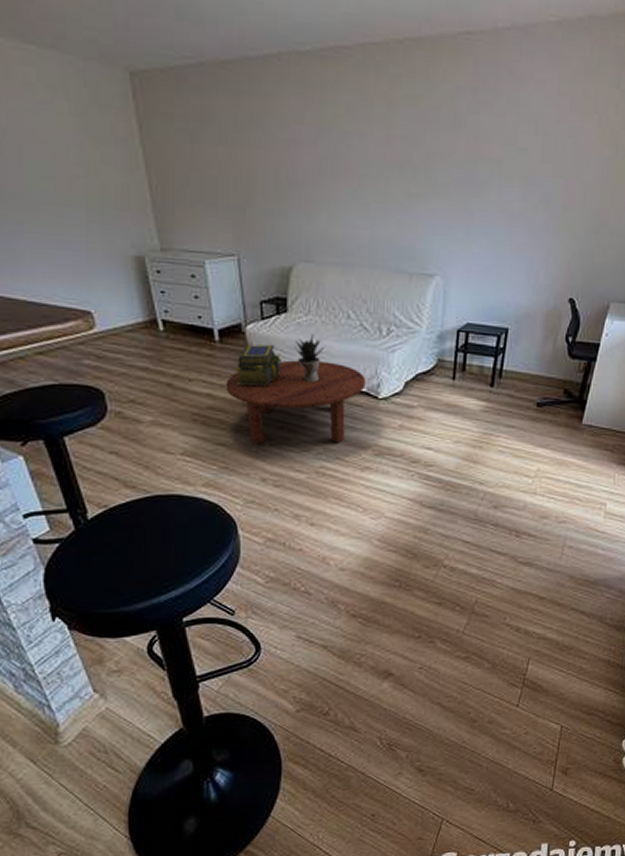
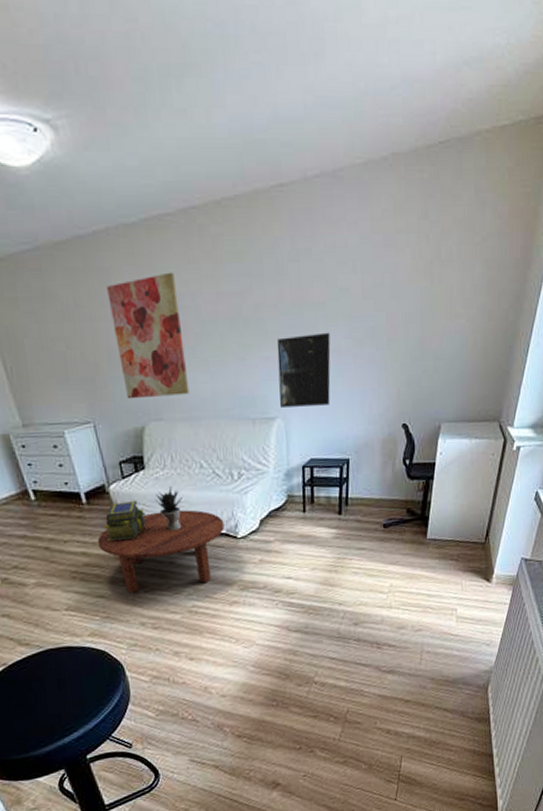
wall art: none [271,107,346,239] -> present [107,272,190,399]
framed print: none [440,191,503,268] -> present [277,332,331,408]

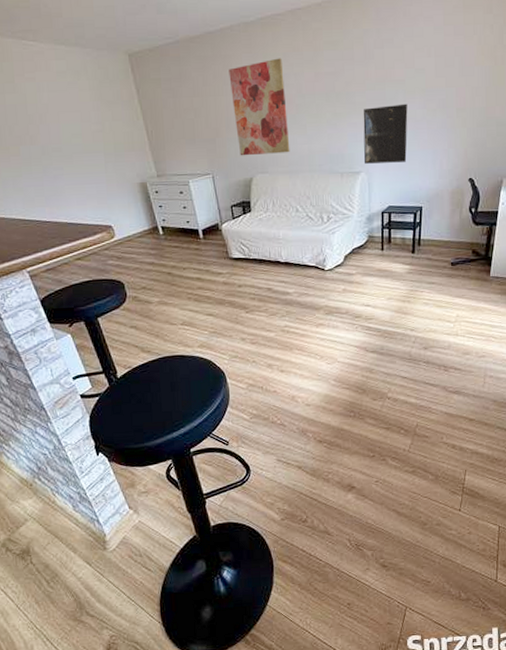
coffee table: present [97,509,225,593] -> none [210,245,314,313]
stack of books: present [105,500,147,541] -> none [216,236,250,269]
potted plant: present [155,486,184,531] -> none [258,226,282,263]

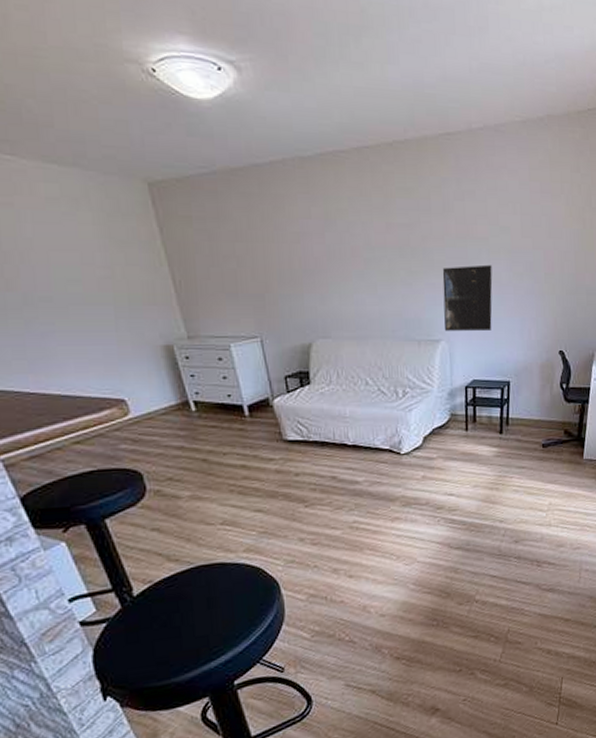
wall art: present [229,58,290,156] -> none [281,202,358,317]

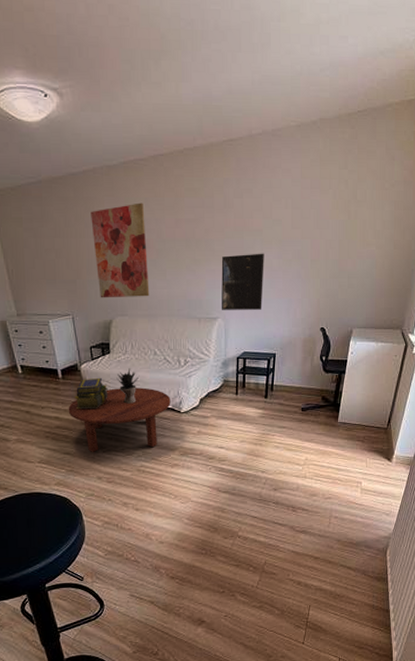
coffee table: none [258,425,388,508] -> present [68,387,171,452]
stack of books: none [267,414,310,454] -> present [75,377,108,410]
wall art: none [281,202,358,317] -> present [91,202,150,298]
potted plant: none [319,402,349,446] -> present [116,368,140,404]

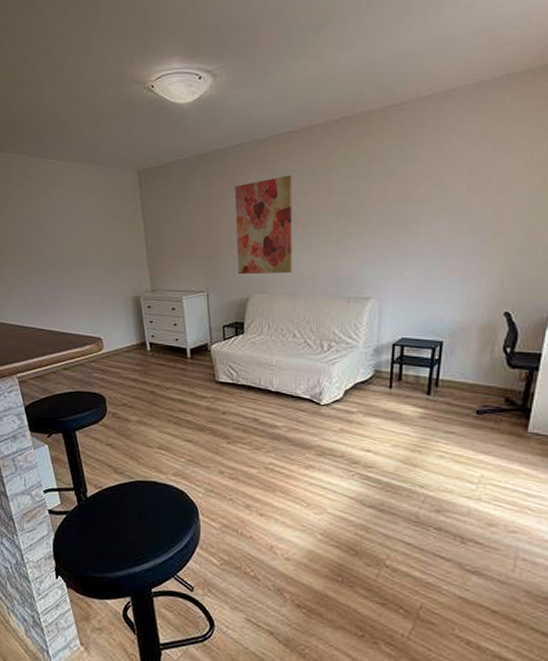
coffee table: present [68,387,171,452] -> none [194,372,309,443]
stack of books: present [75,377,108,410] -> none [202,359,239,394]
potted plant: present [116,368,140,404] -> none [249,351,275,391]
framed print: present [221,253,264,310] -> none [375,225,431,289]

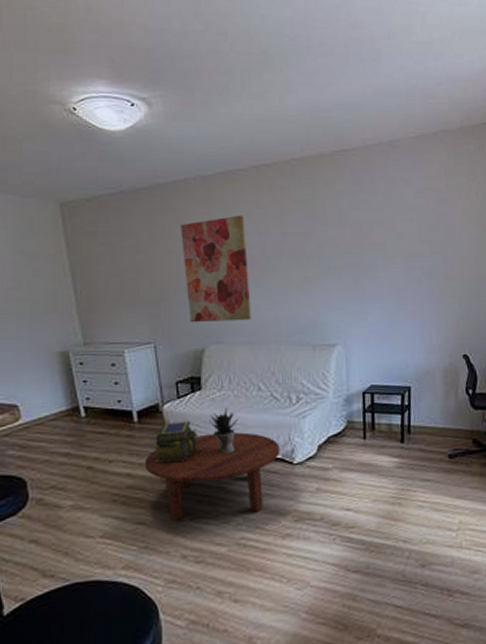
coffee table: none [194,372,309,443] -> present [144,432,280,521]
stack of books: none [202,359,239,394] -> present [154,420,198,463]
potted plant: none [249,351,275,391] -> present [209,408,240,454]

